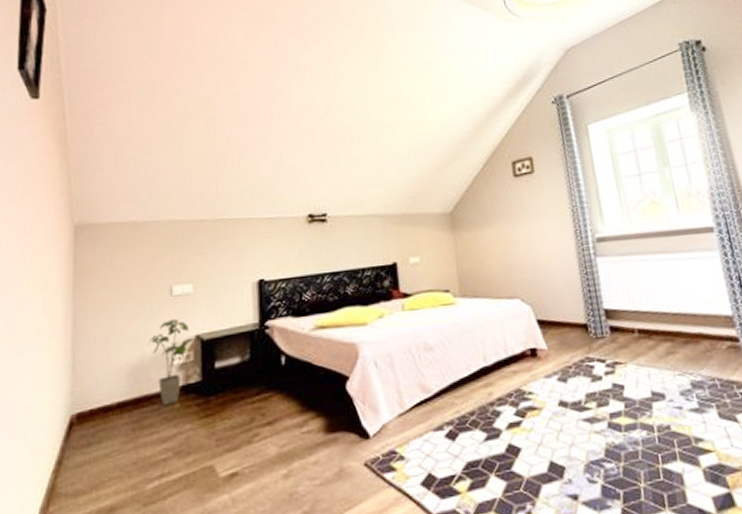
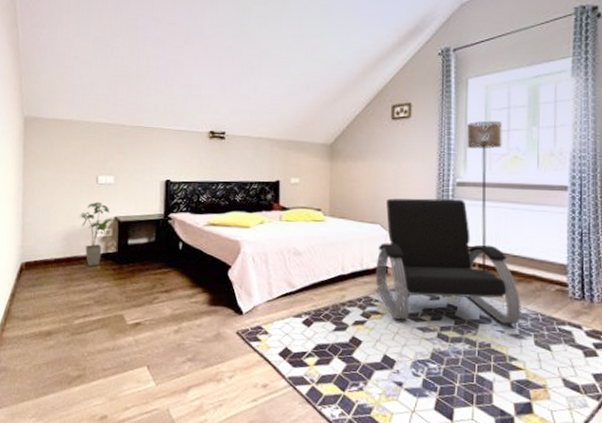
armchair: none [522,257,697,413] -> present [375,198,521,325]
floor lamp: none [596,165,660,341] -> present [467,120,502,276]

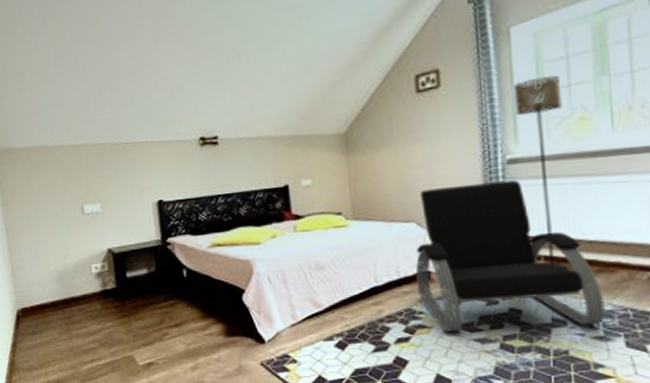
house plant: present [79,201,116,266] -> none [70,234,109,306]

